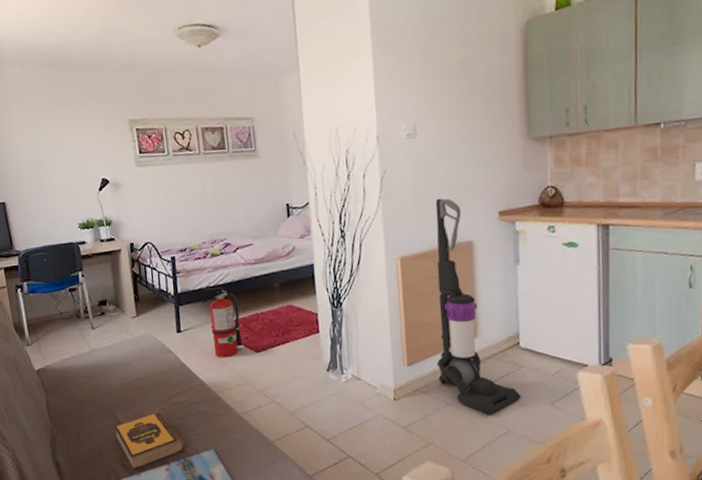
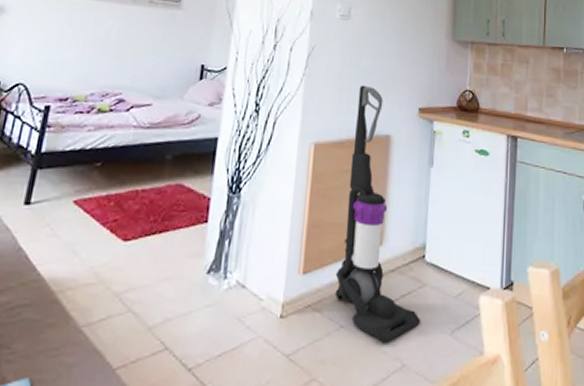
fire extinguisher: present [201,287,242,358] -> none [68,150,116,245]

